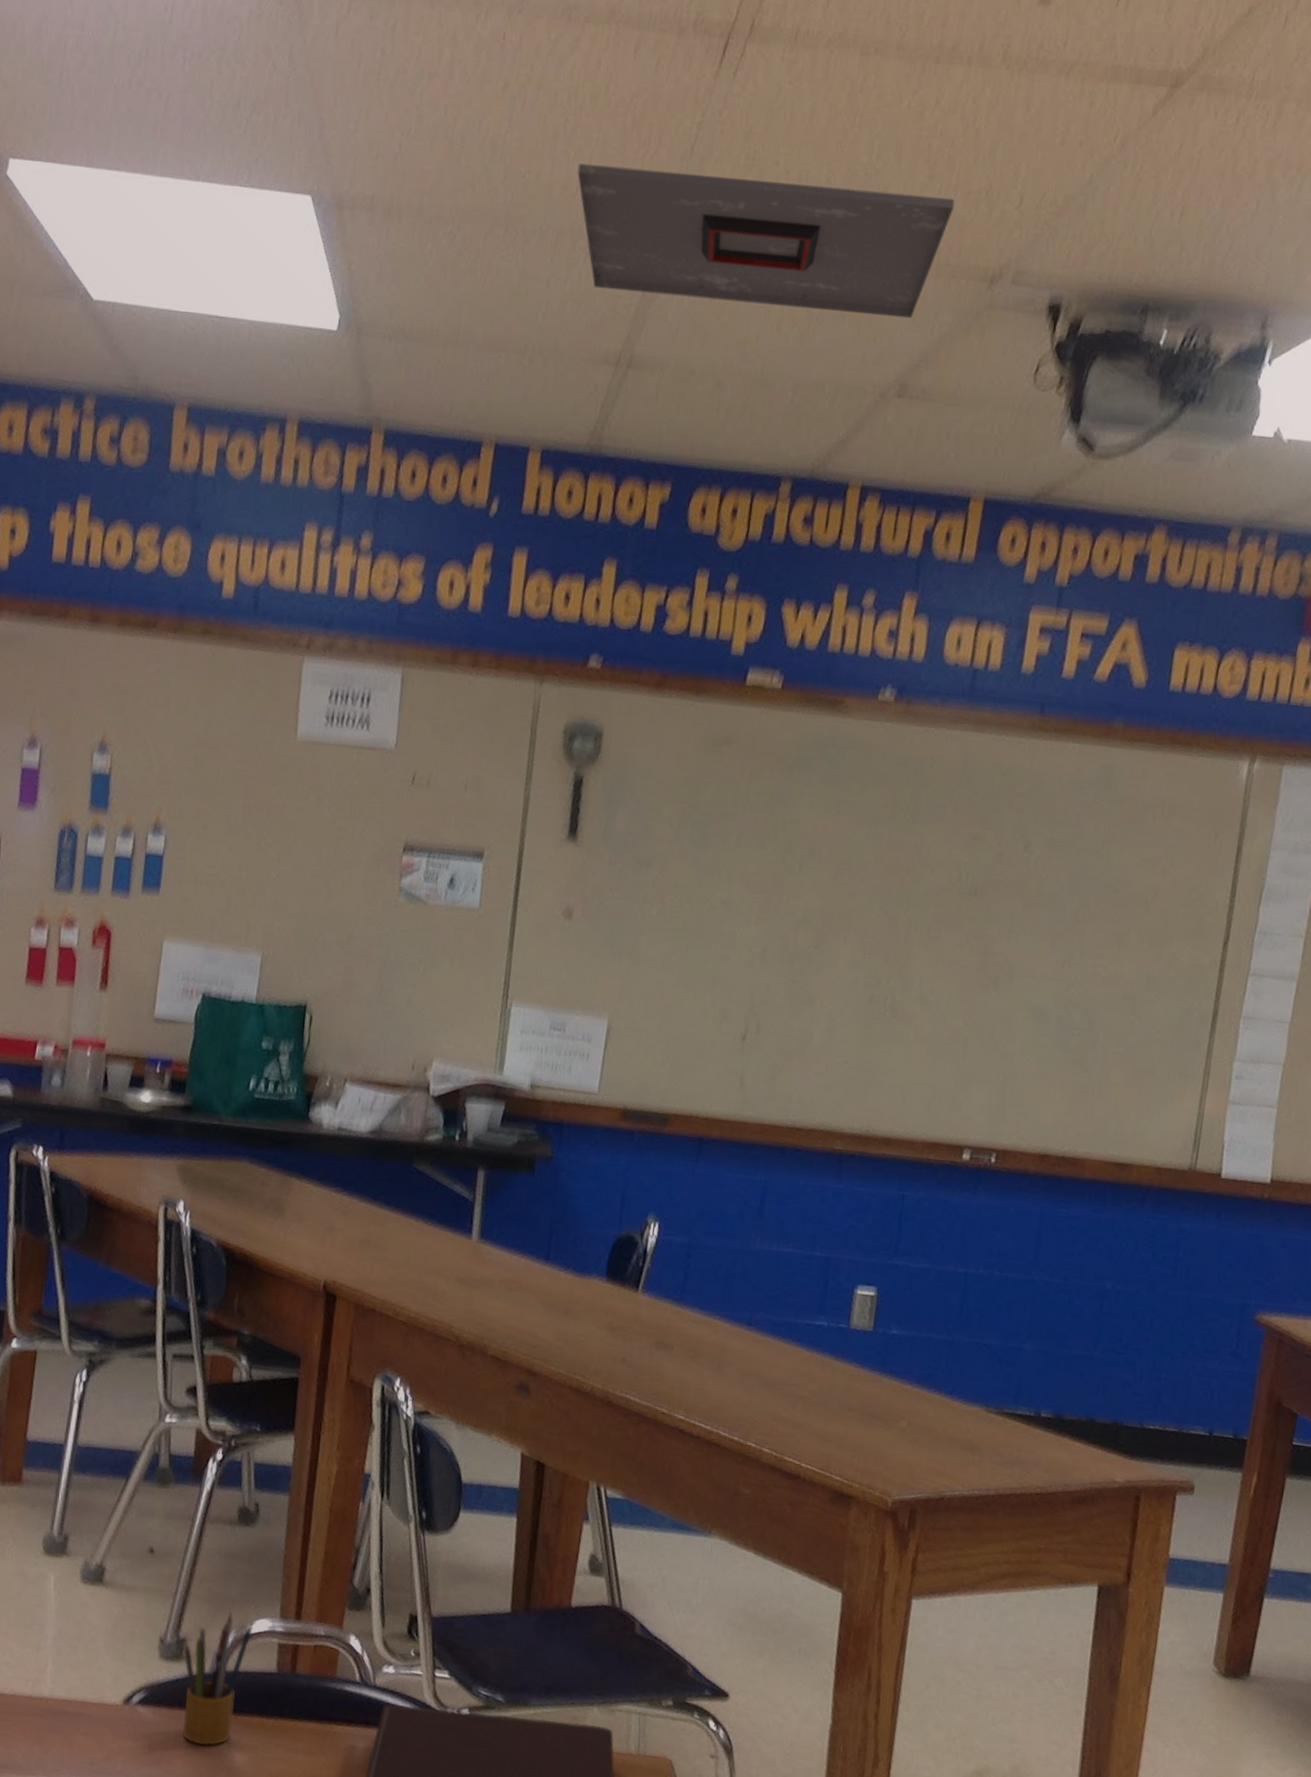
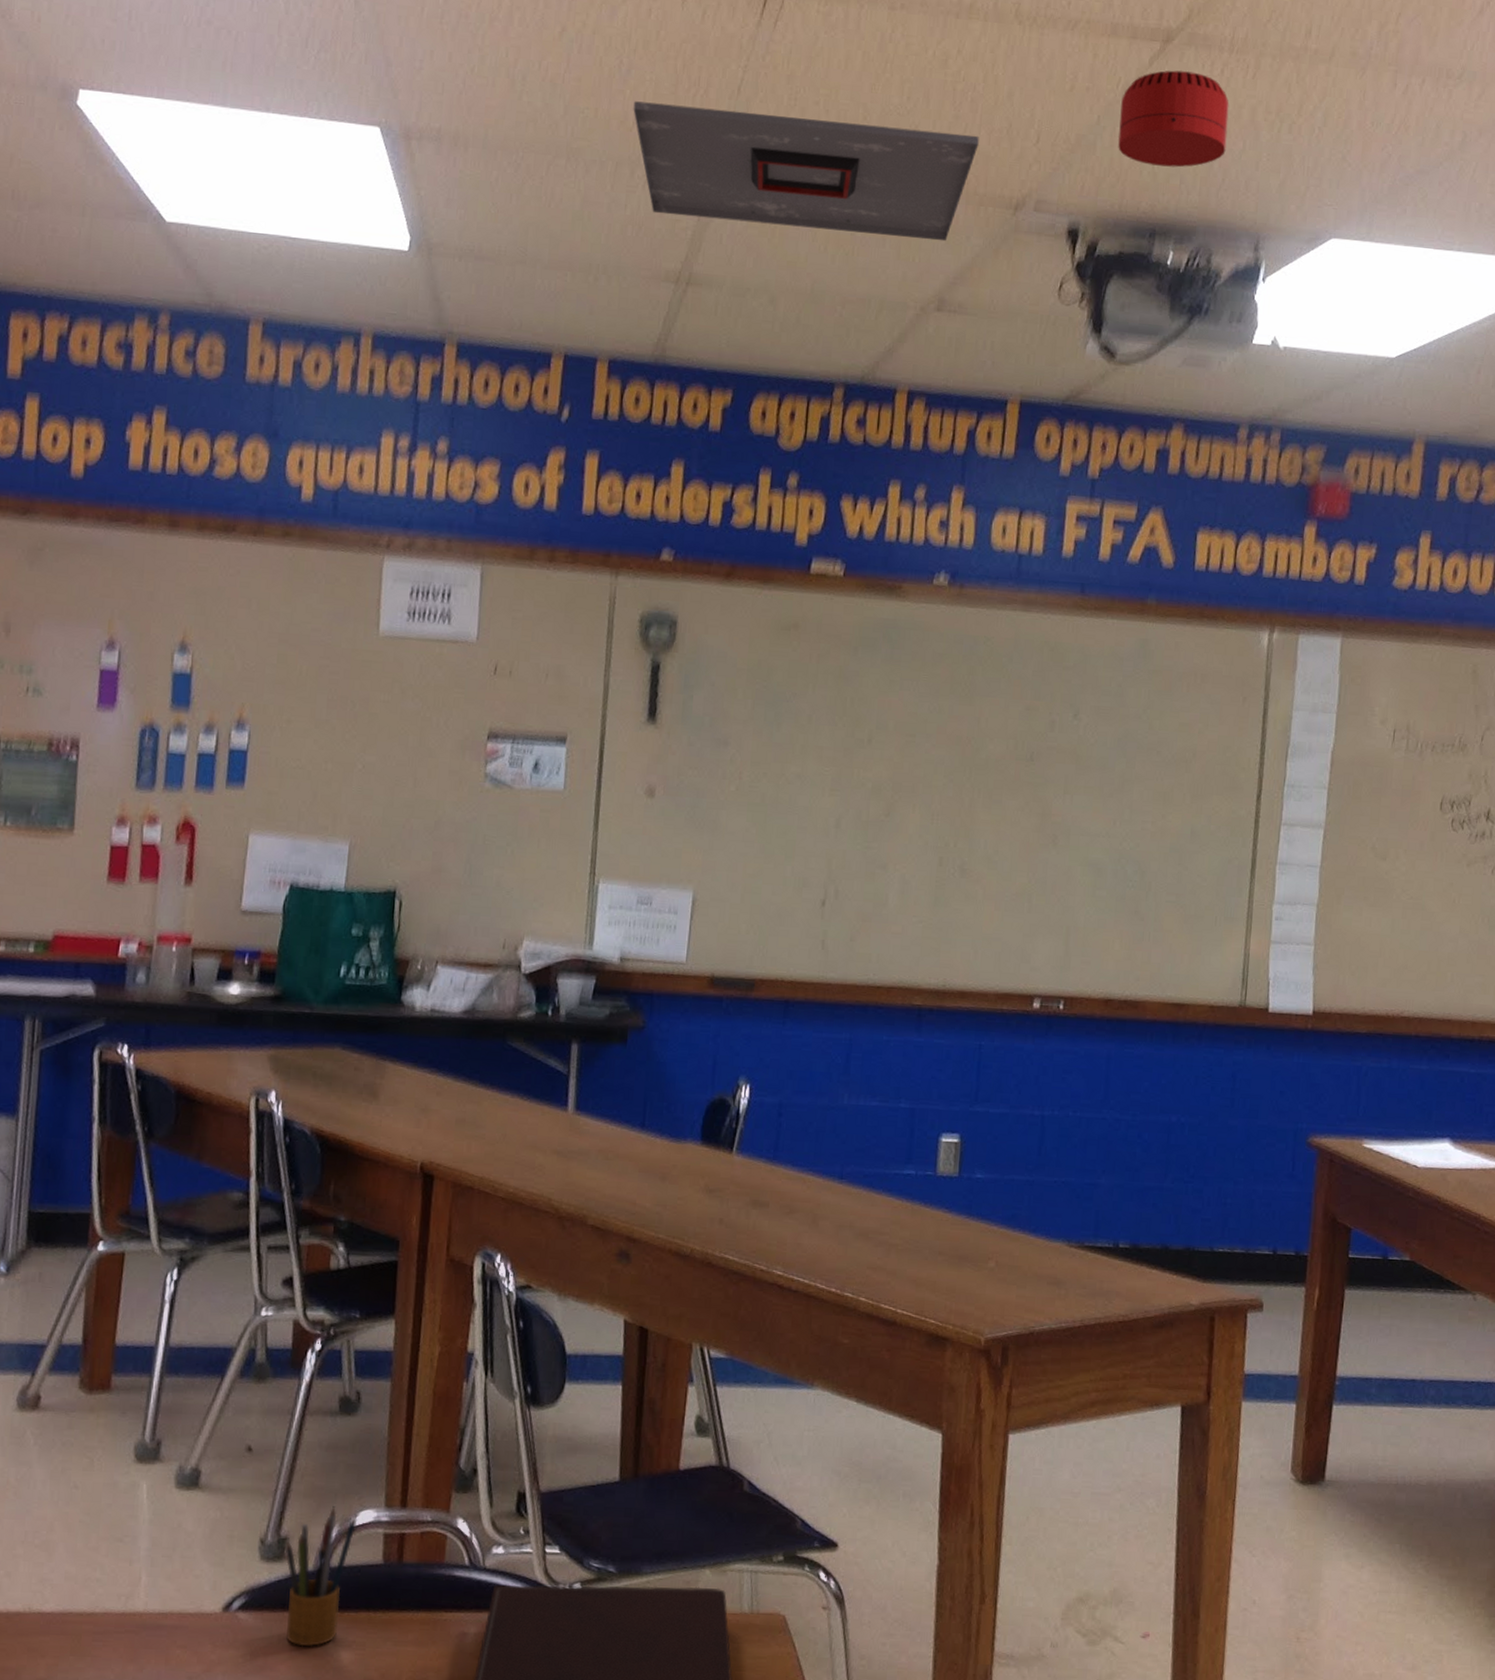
smoke detector: none [1111,119,1243,233] -> present [1118,70,1229,168]

